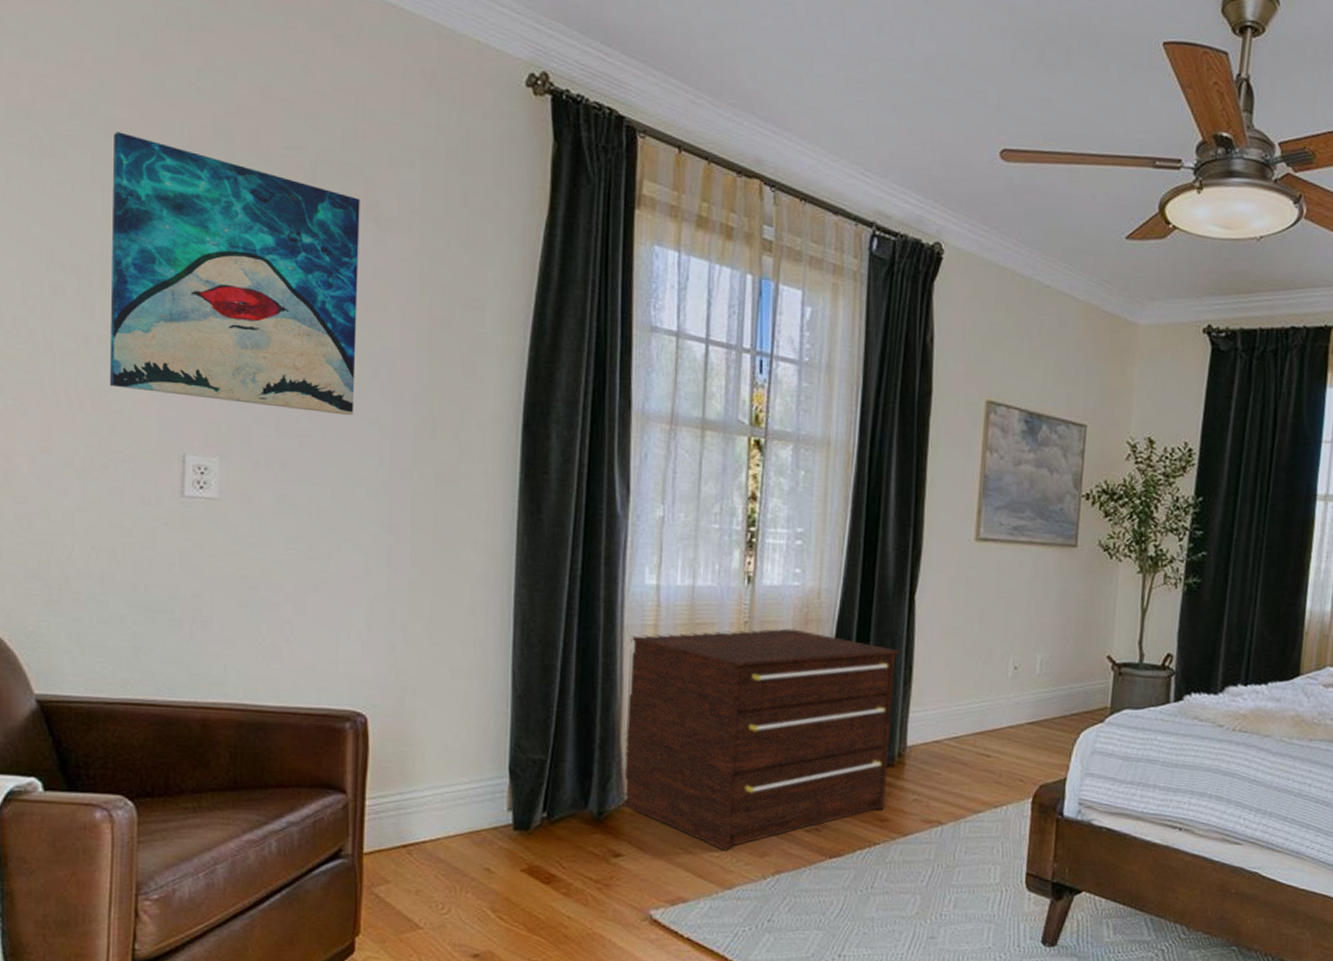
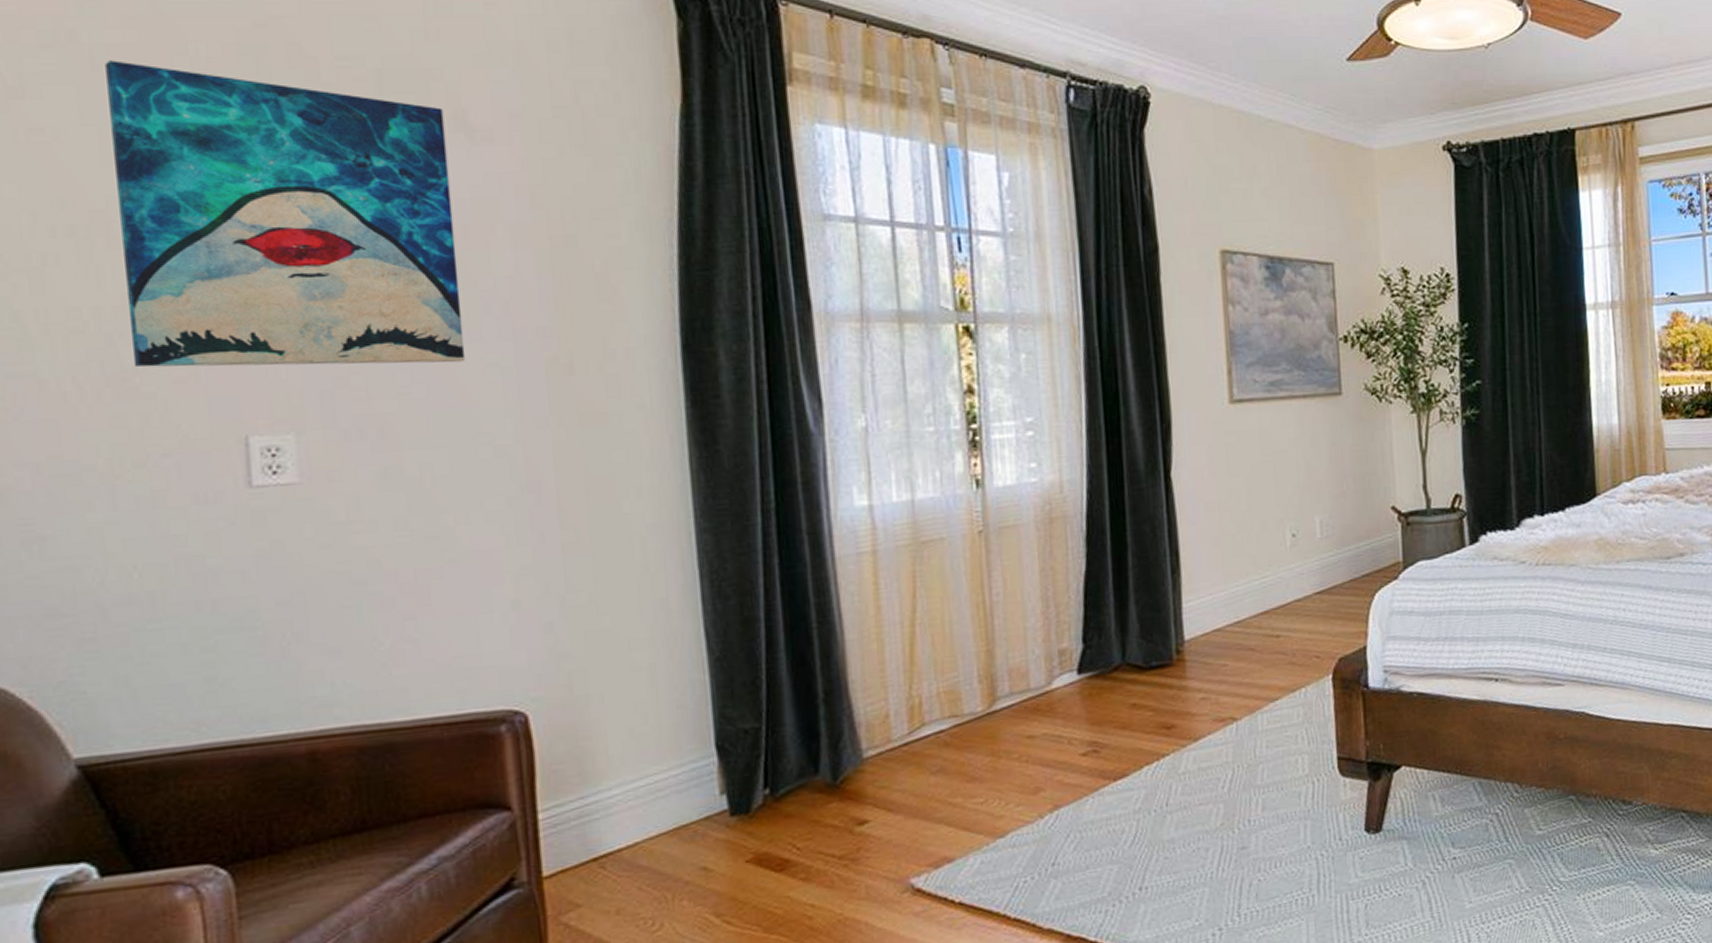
dresser: present [623,628,899,851] -> none [845,530,1169,795]

